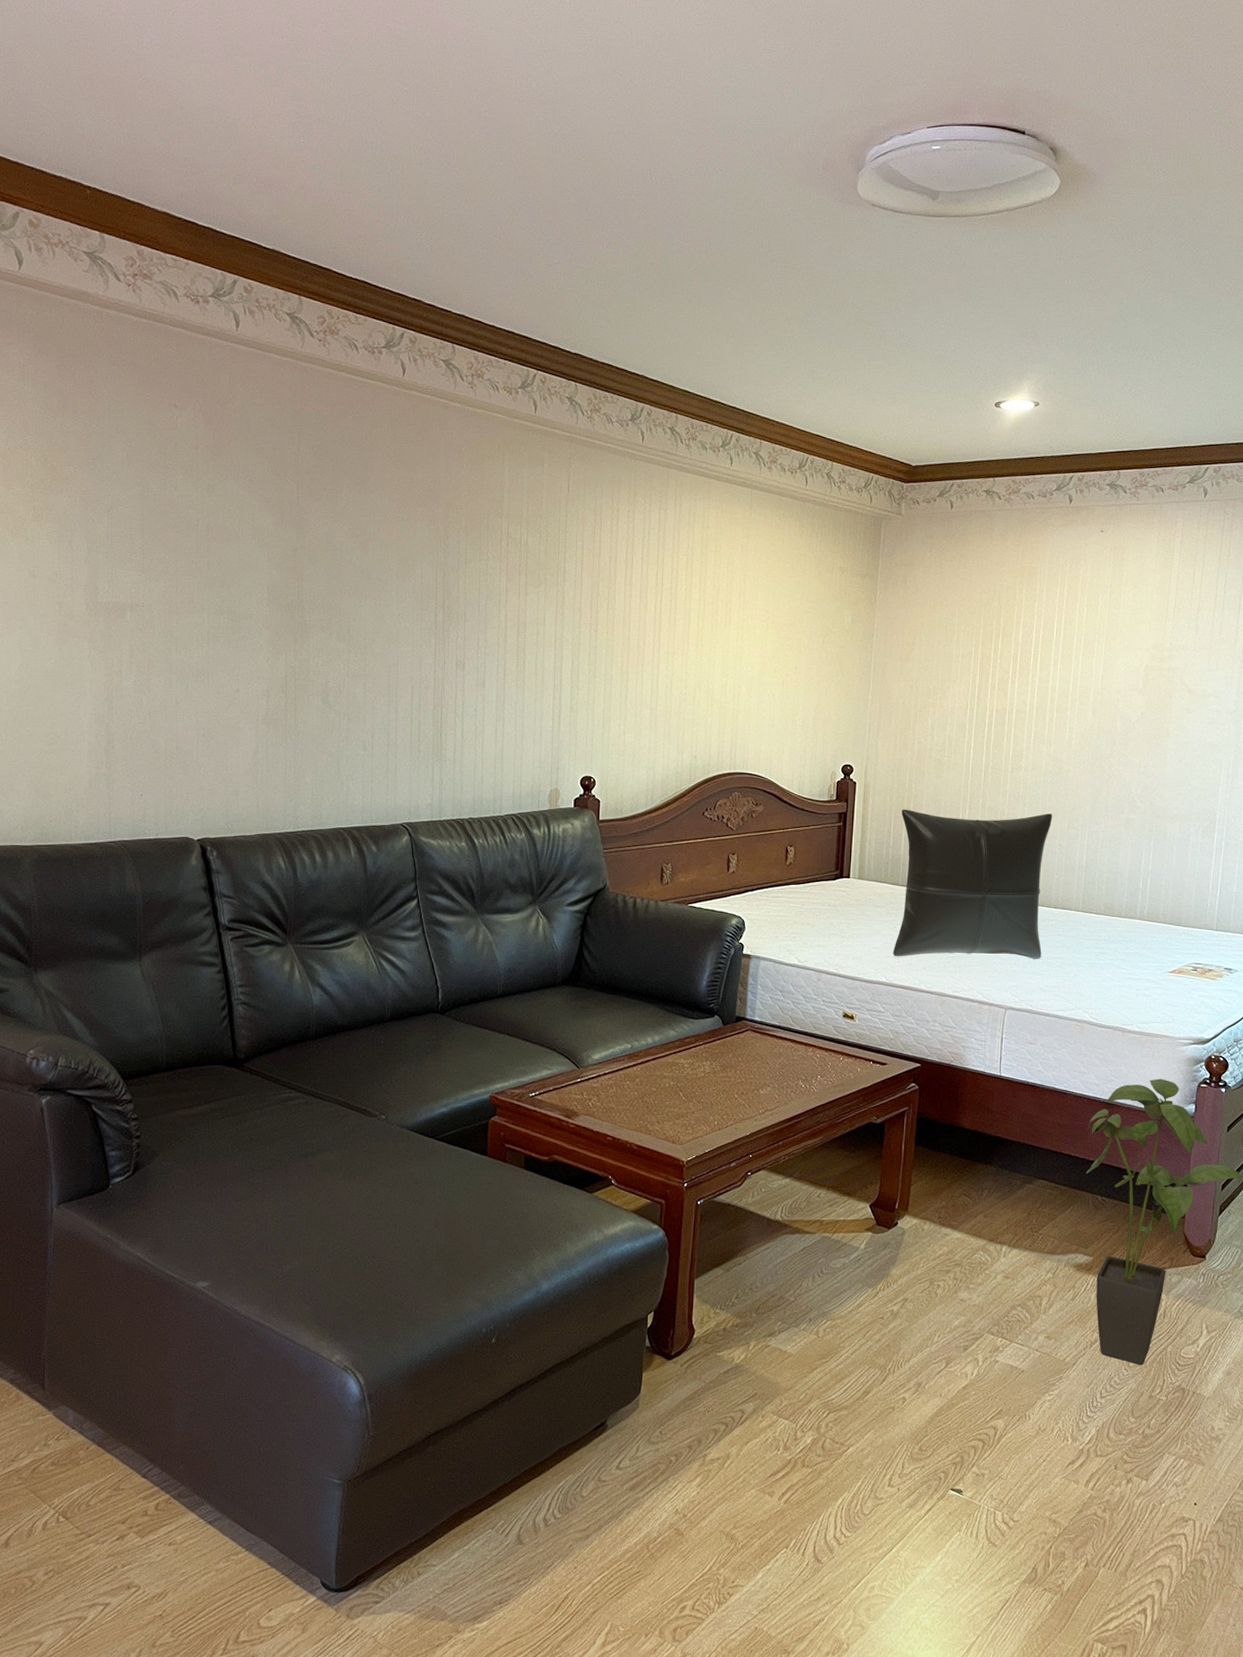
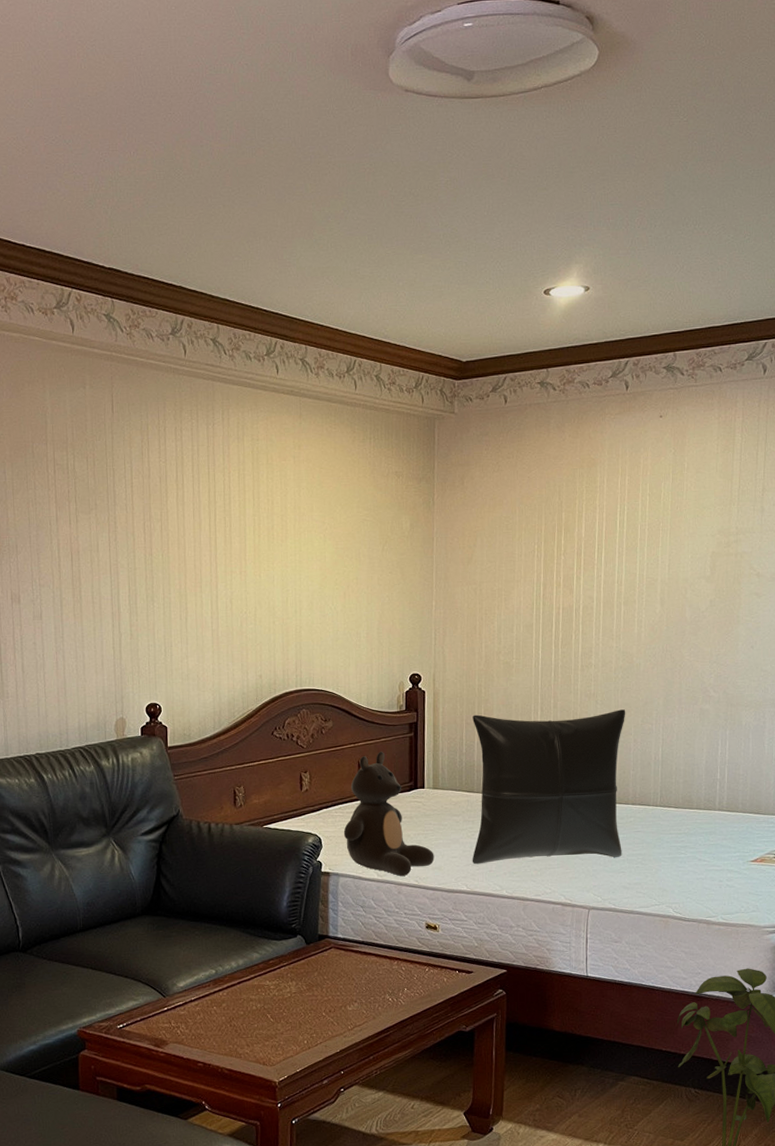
teddy bear: none [767,838,856,963] -> present [343,751,434,876]

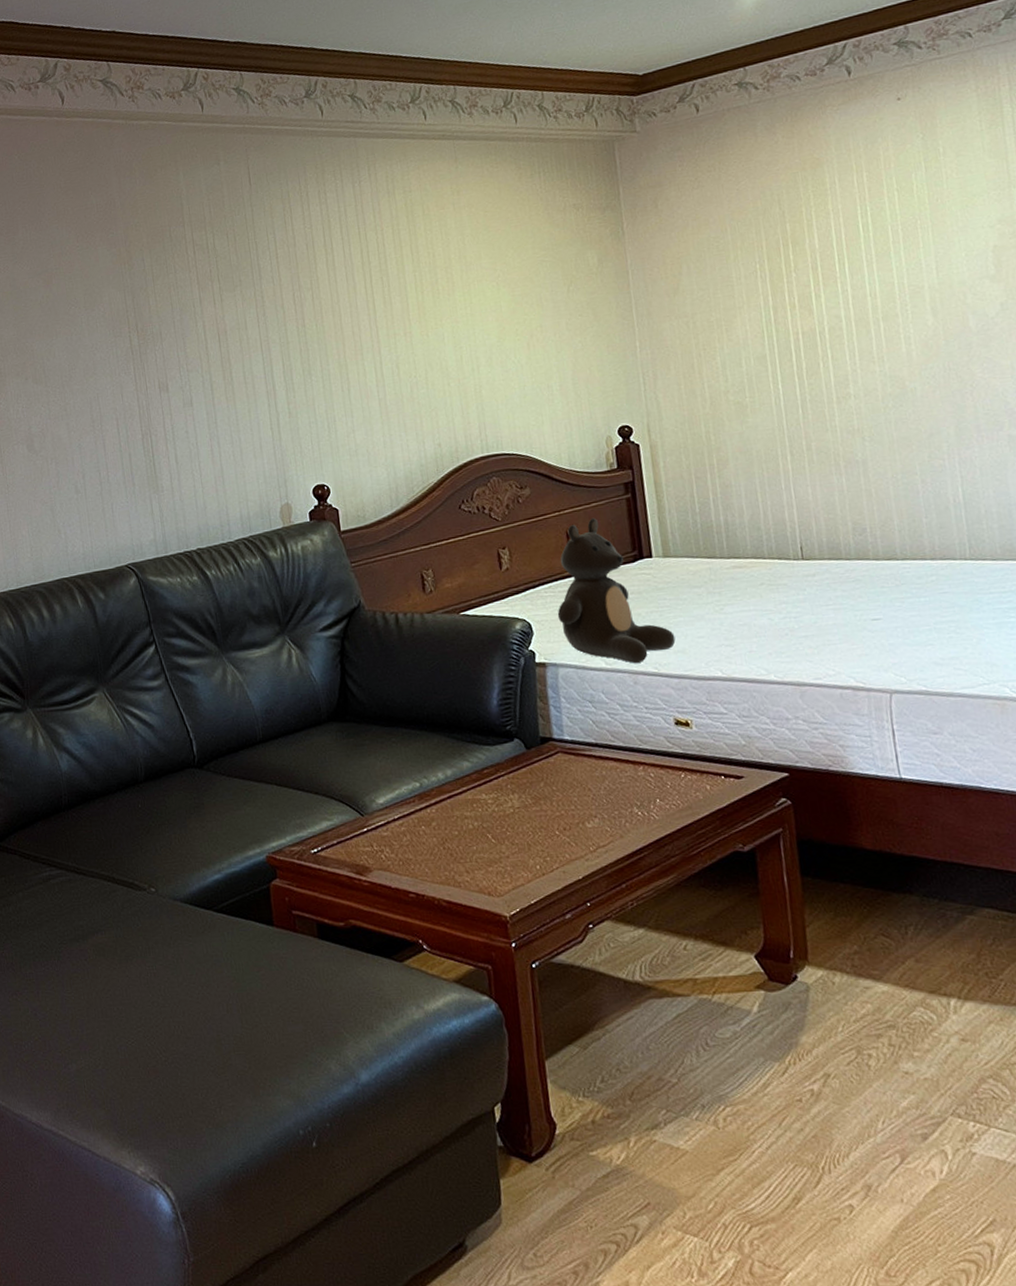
pillow: present [472,709,626,865] -> none [703,444,927,645]

